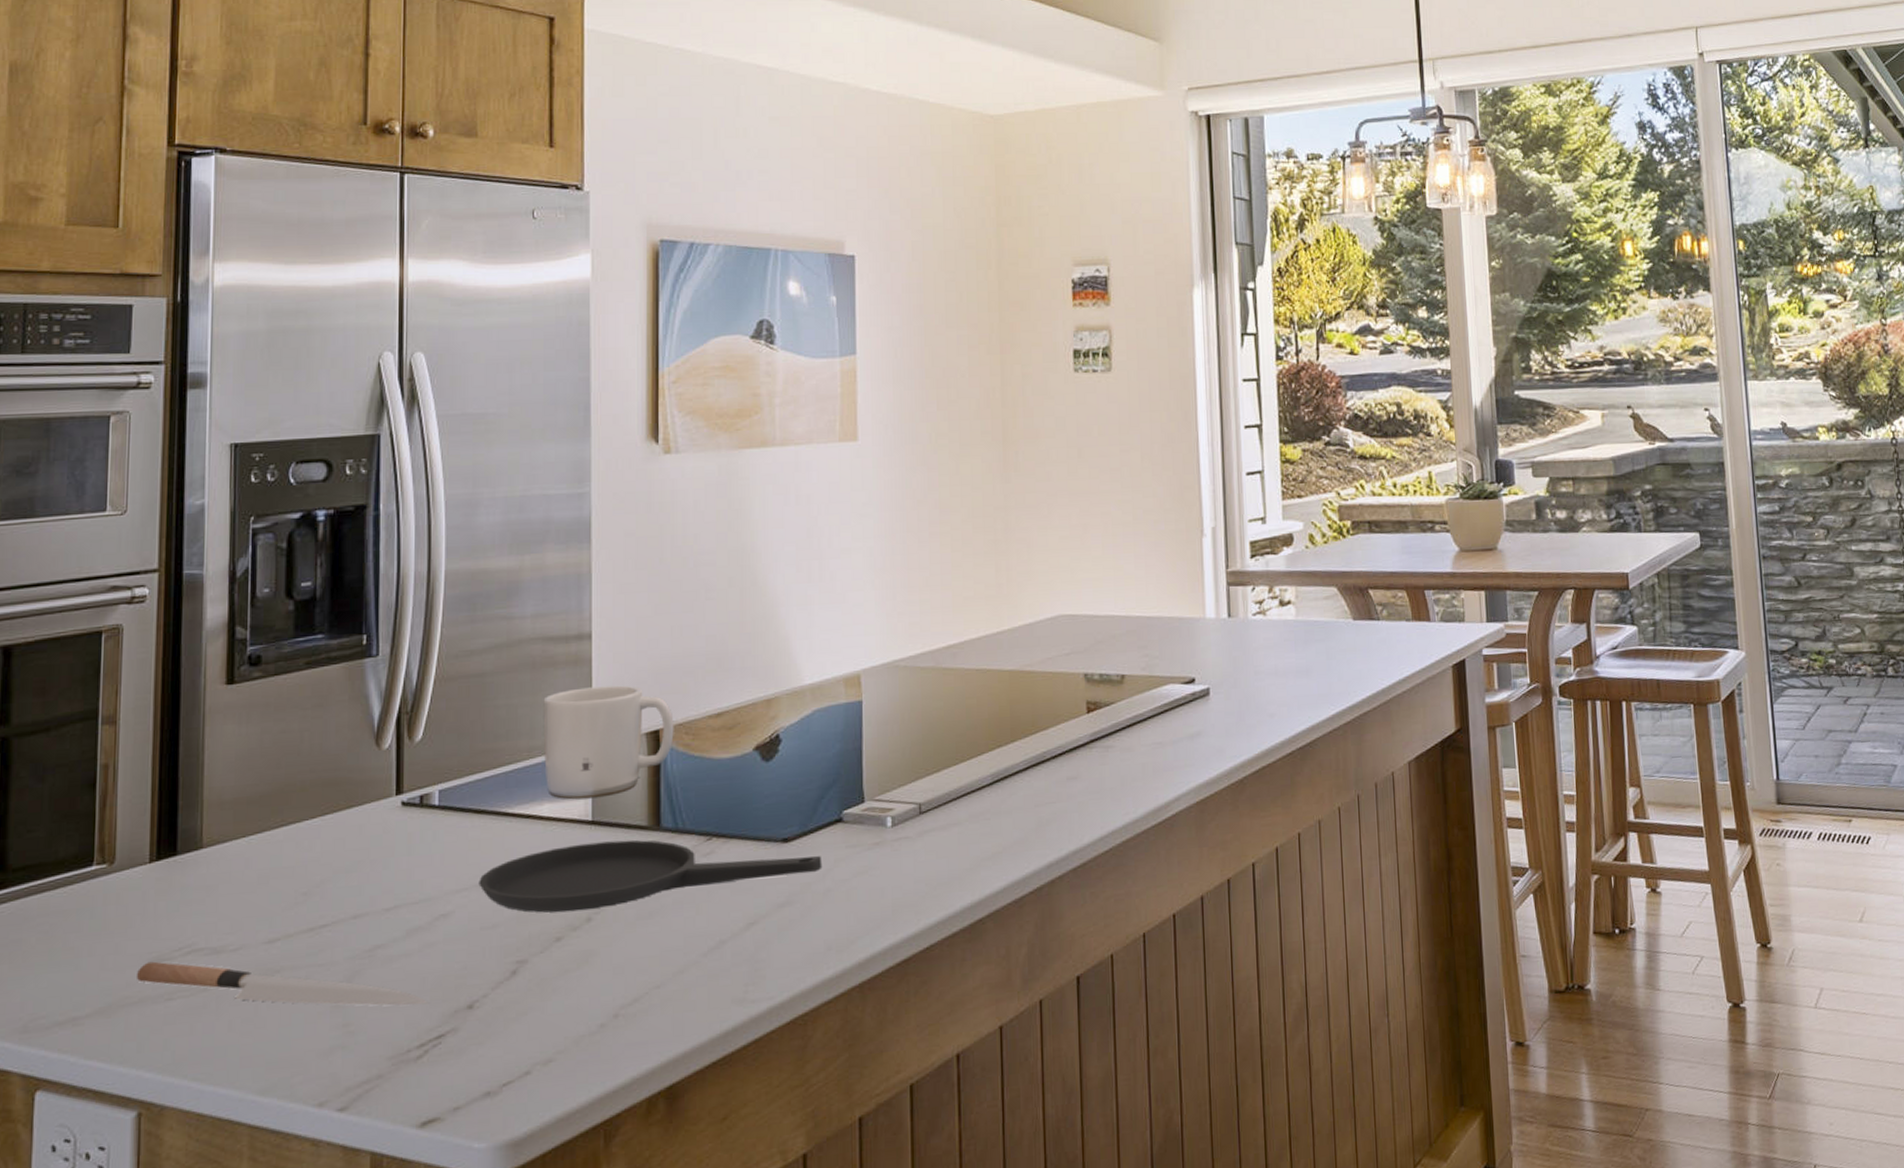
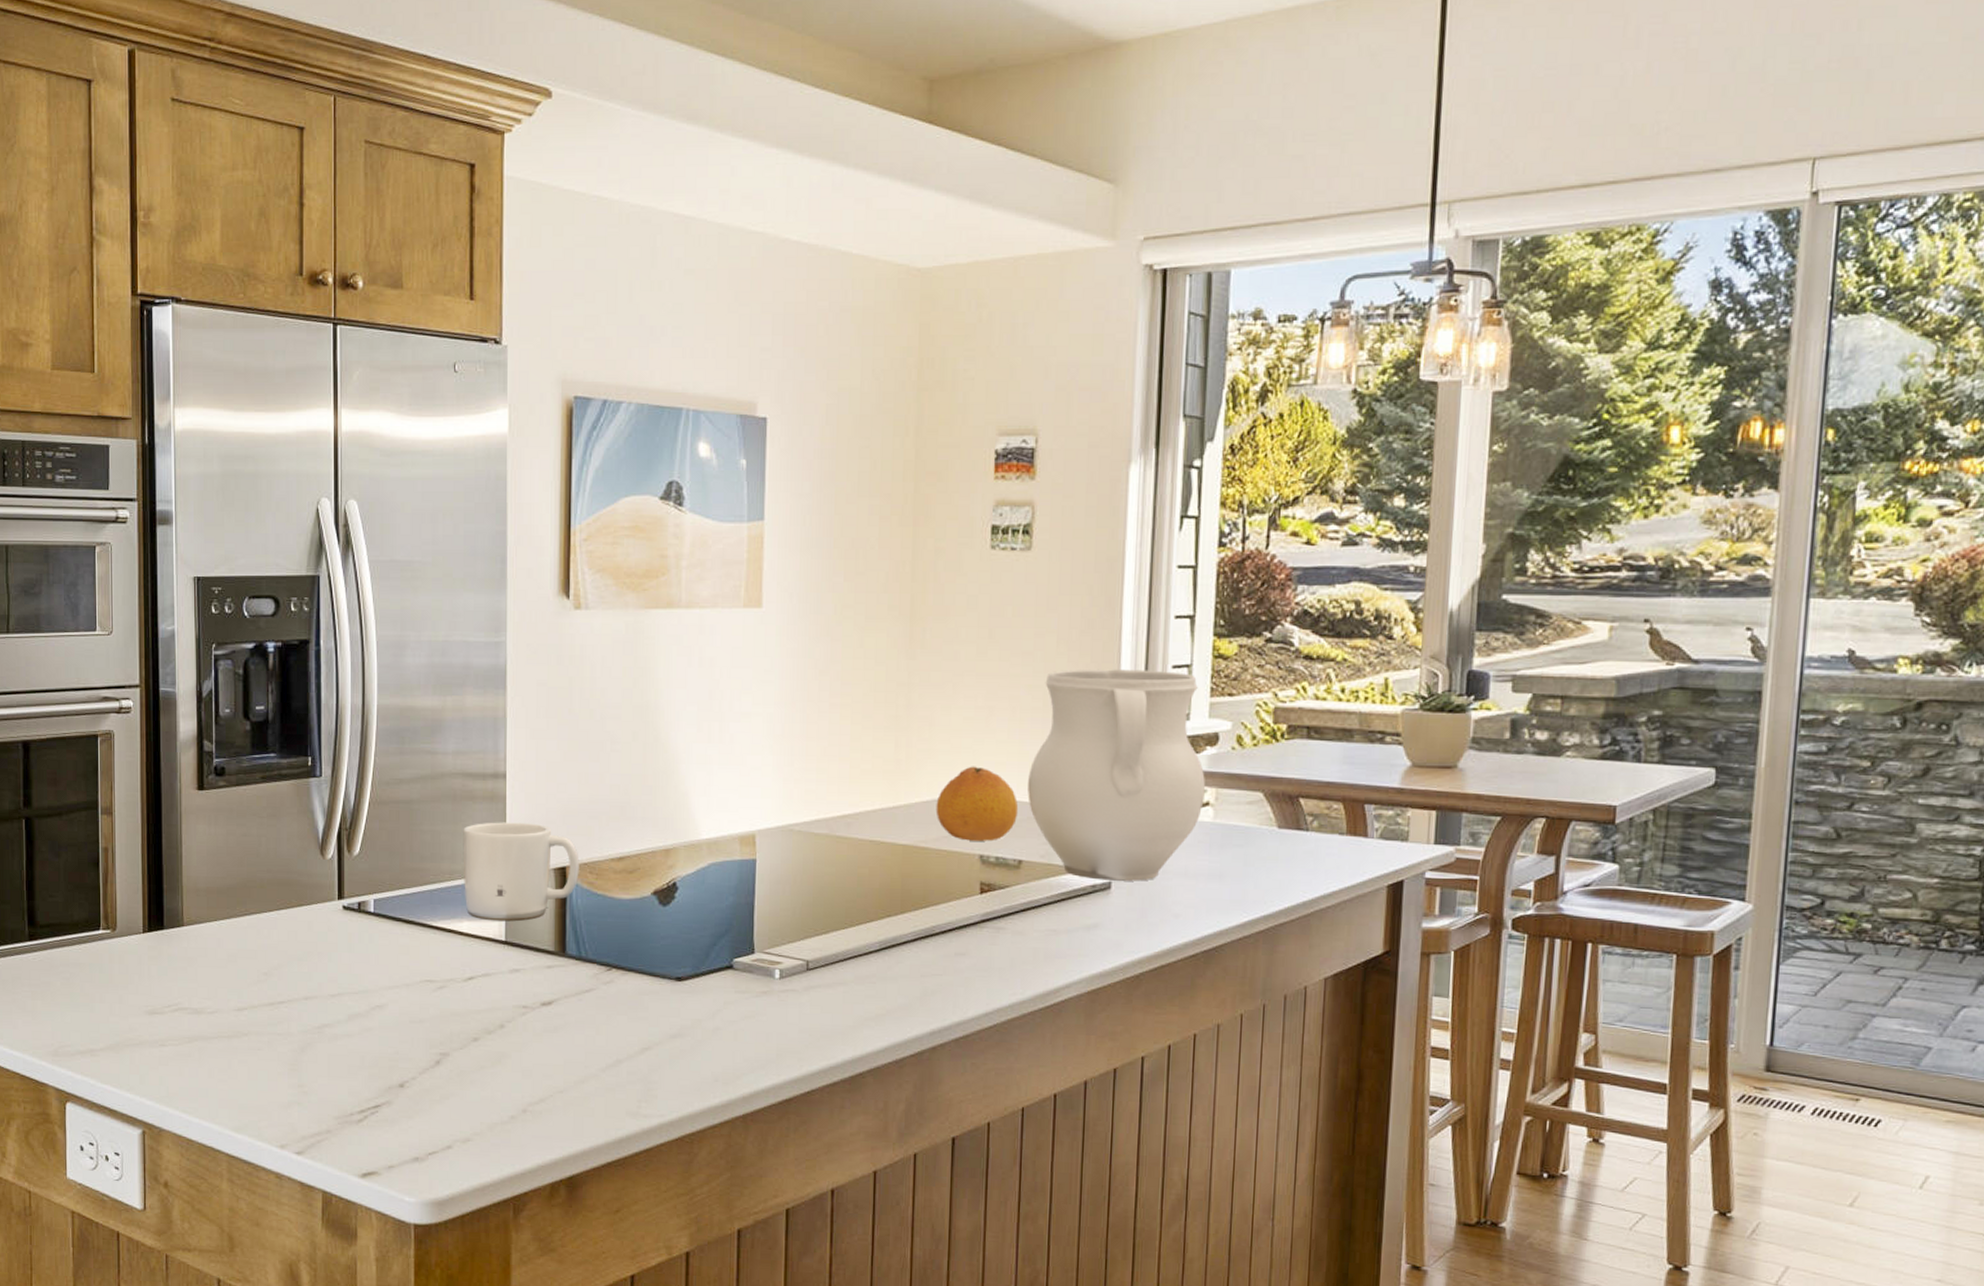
kitchen knife: present [137,961,430,1006] -> none [137,1013,368,1078]
frying pan: present [479,839,823,913] -> none [408,960,713,1018]
fruit: none [1038,584,1118,660] -> present [935,766,1019,841]
ceramic jug: none [1124,478,1286,688] -> present [1028,669,1205,881]

